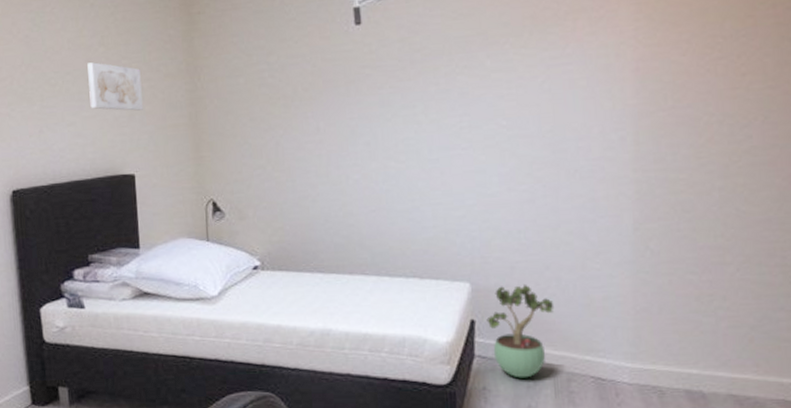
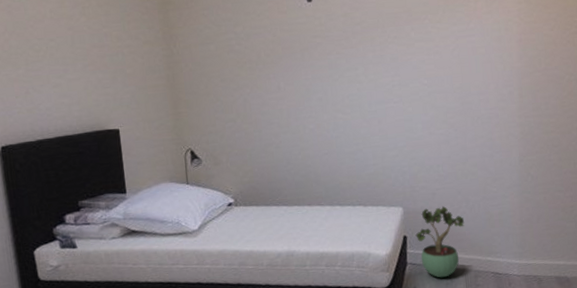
wall art: present [87,62,143,111] -> none [70,30,125,74]

